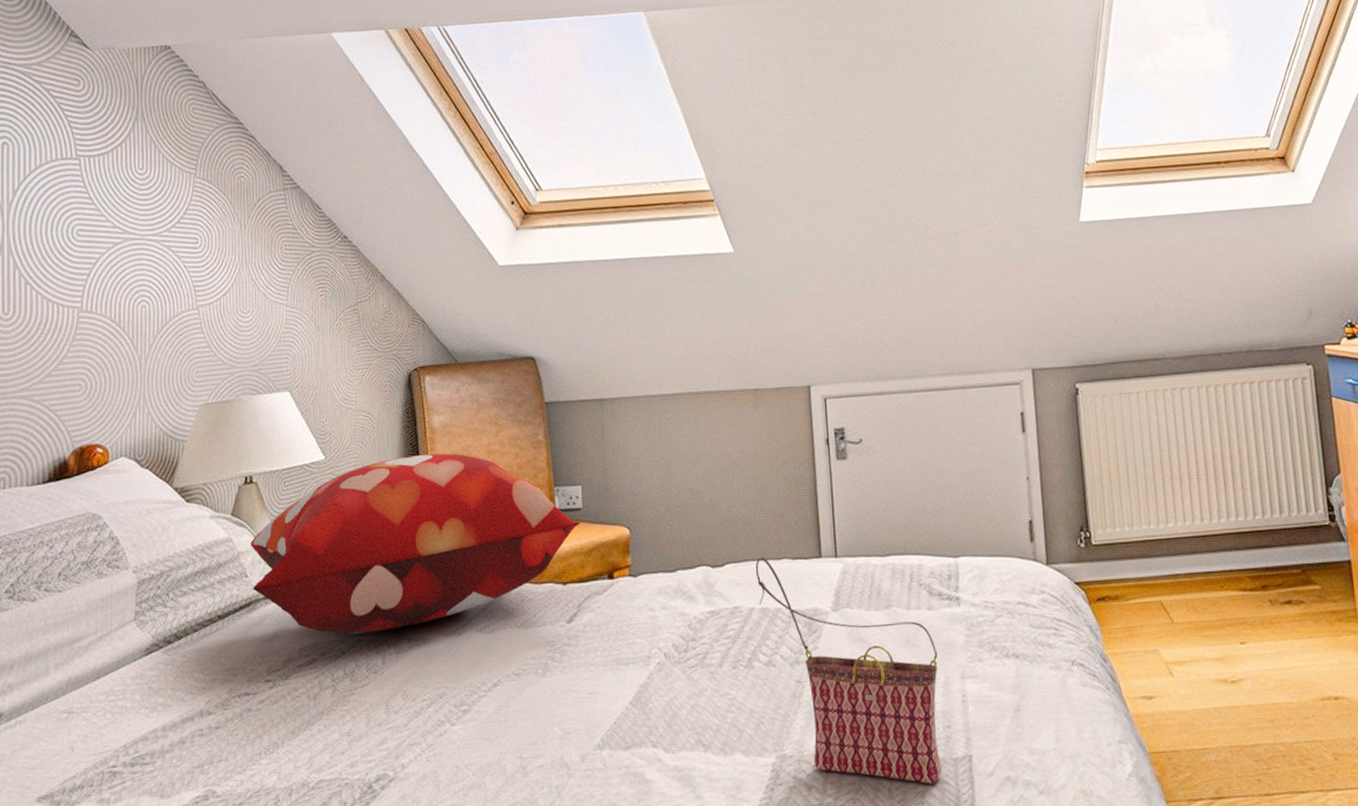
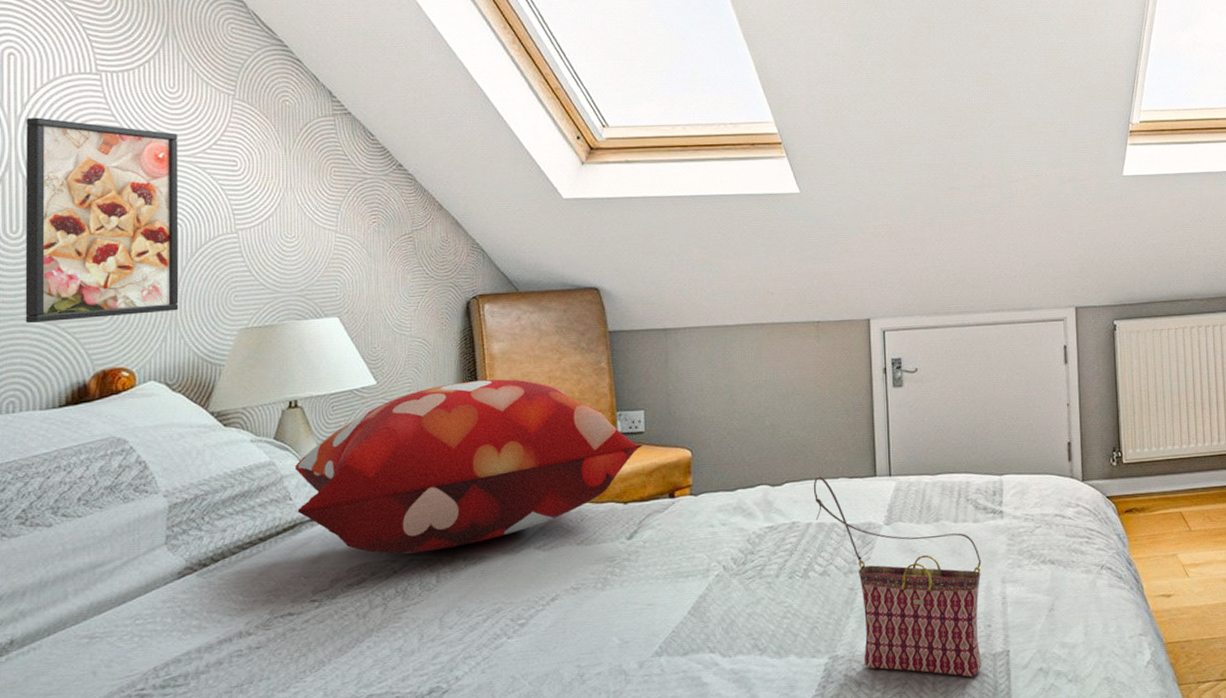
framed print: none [14,203,147,402] -> present [25,117,179,324]

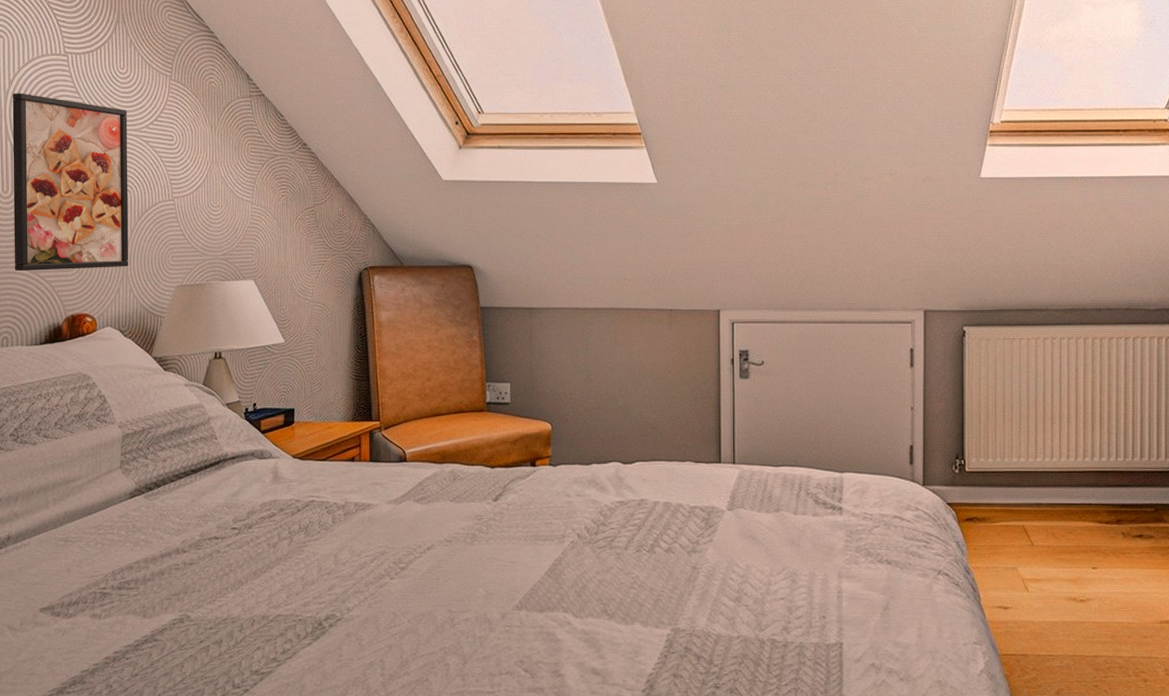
decorative pillow: present [296,379,642,554] -> none [220,345,508,495]
handbag: present [813,476,982,677] -> none [661,458,819,664]

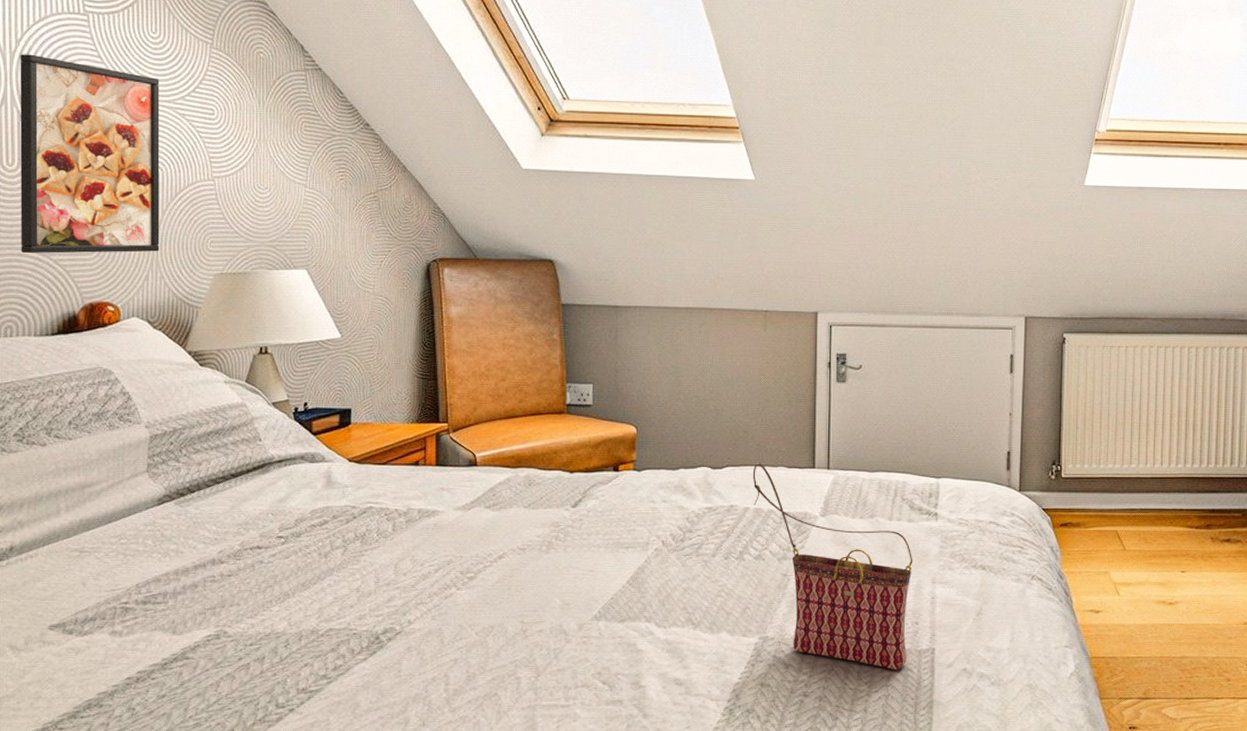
handbag: none [661,458,819,664] -> present [752,463,913,670]

